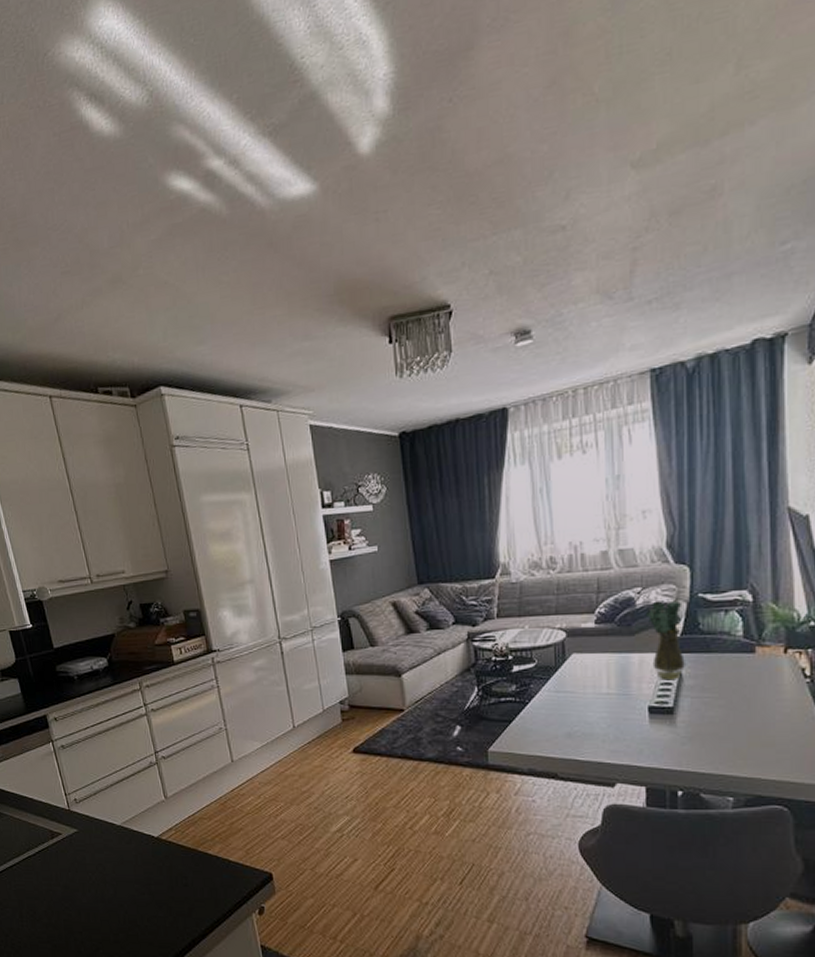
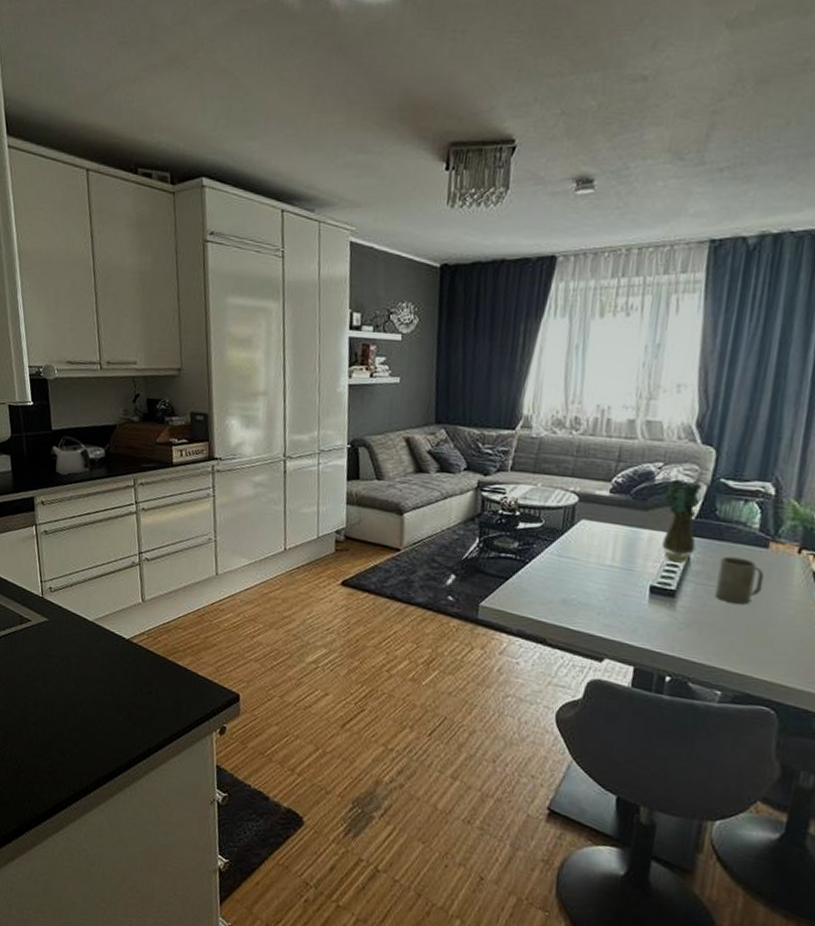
kettle: none [57,651,97,690] -> present [52,435,92,476]
mug: none [711,666,756,711] -> present [715,556,765,605]

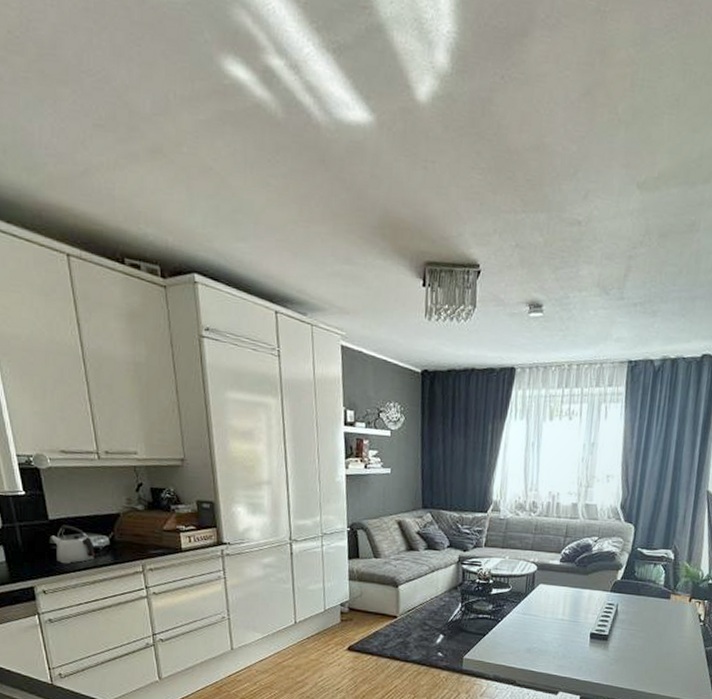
vase: present [661,476,701,564] -> none [598,547,625,614]
mug: present [715,556,765,605] -> none [635,607,668,642]

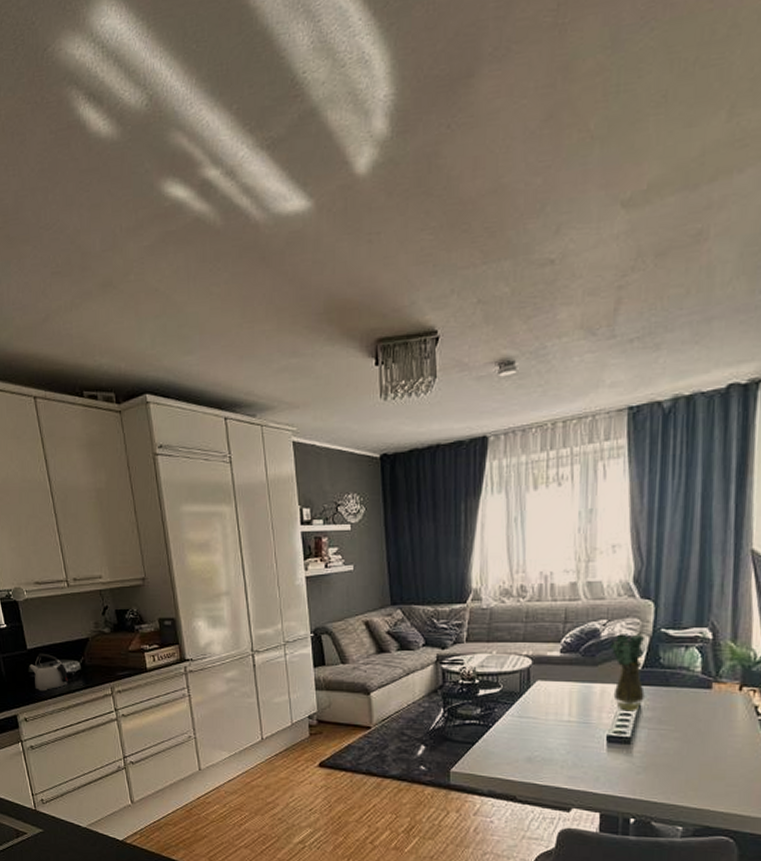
vase: none [598,547,625,614] -> present [609,631,645,712]

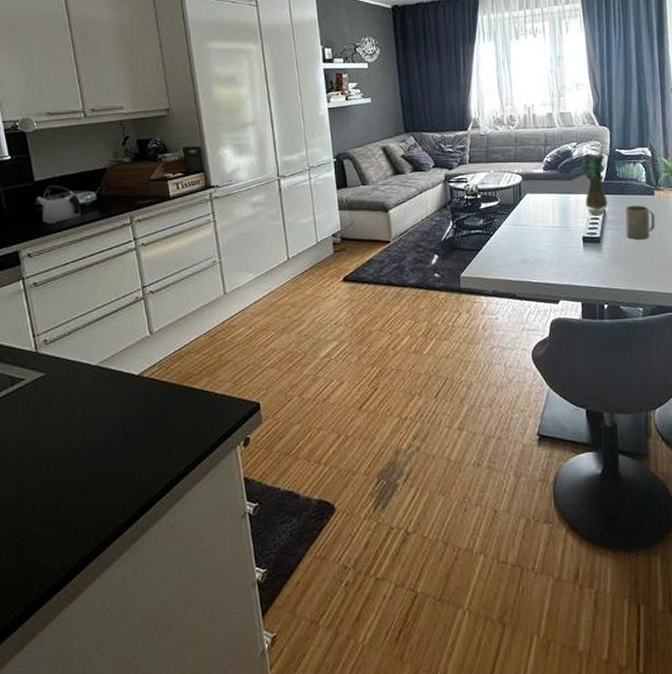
mug: none [667,700,711,744] -> present [625,205,655,240]

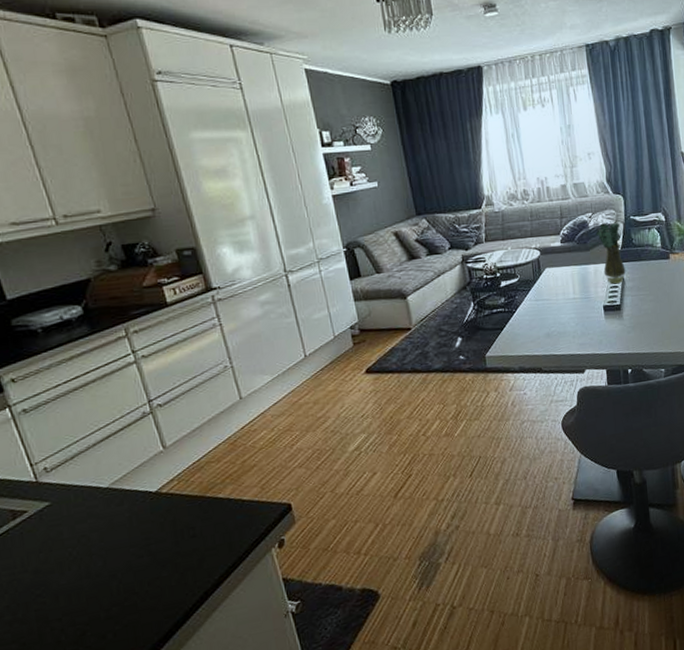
kettle: present [36,184,83,225] -> none [12,301,69,346]
mug: present [625,205,655,240] -> none [643,269,672,304]

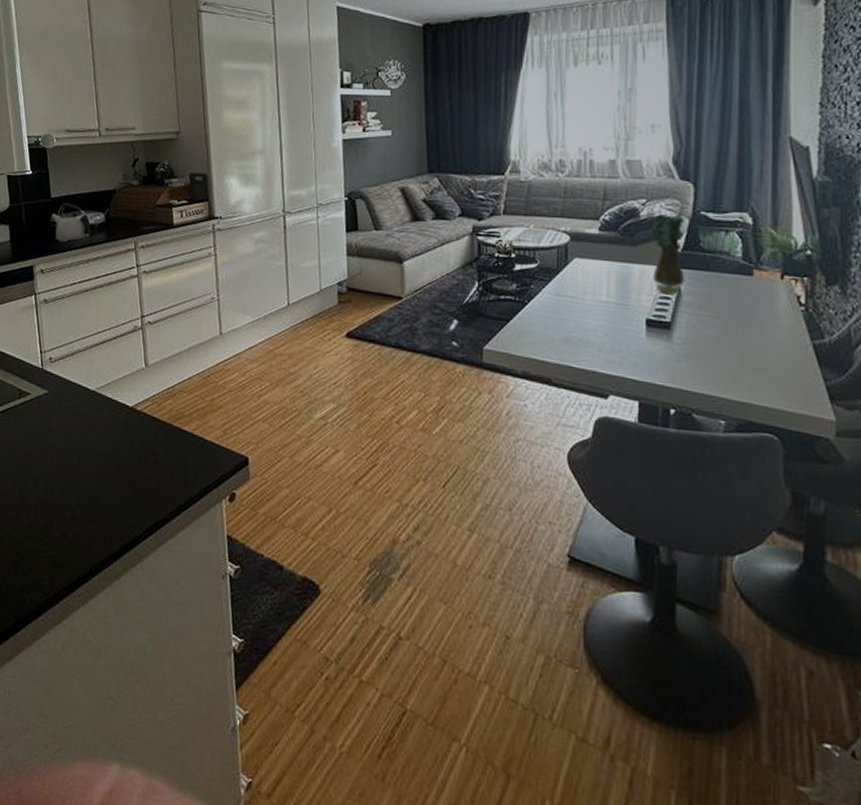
kettle: none [12,301,69,346] -> present [52,202,92,243]

